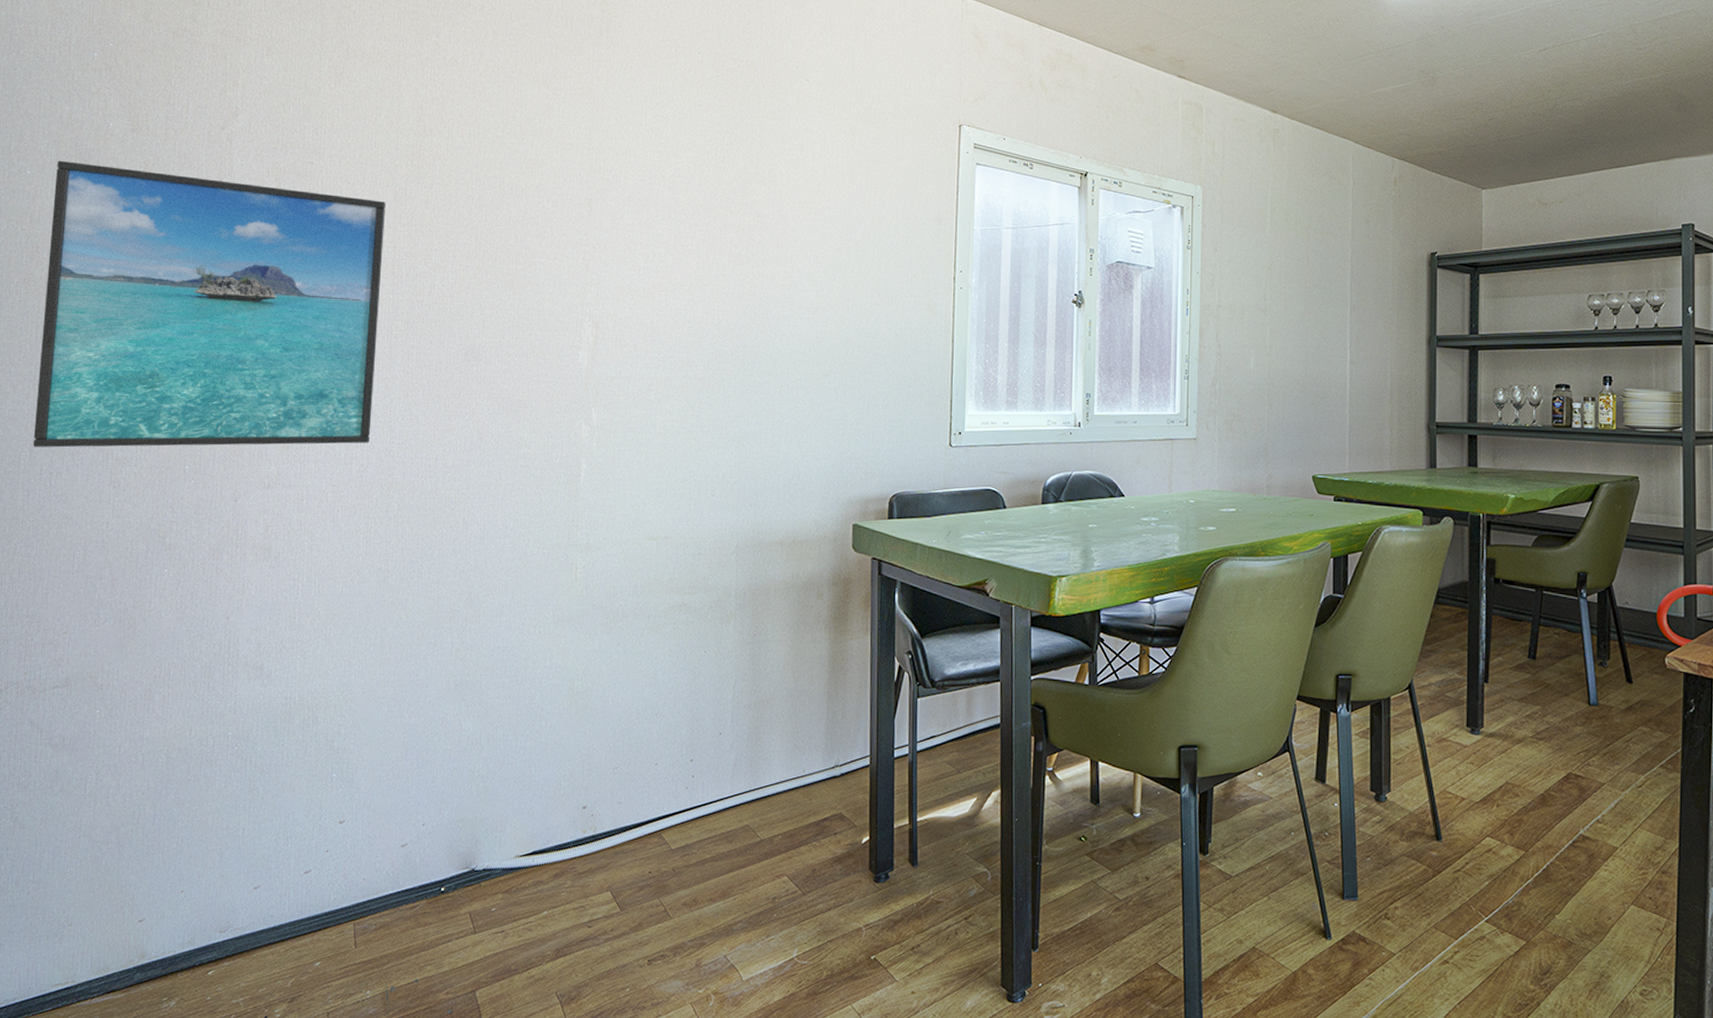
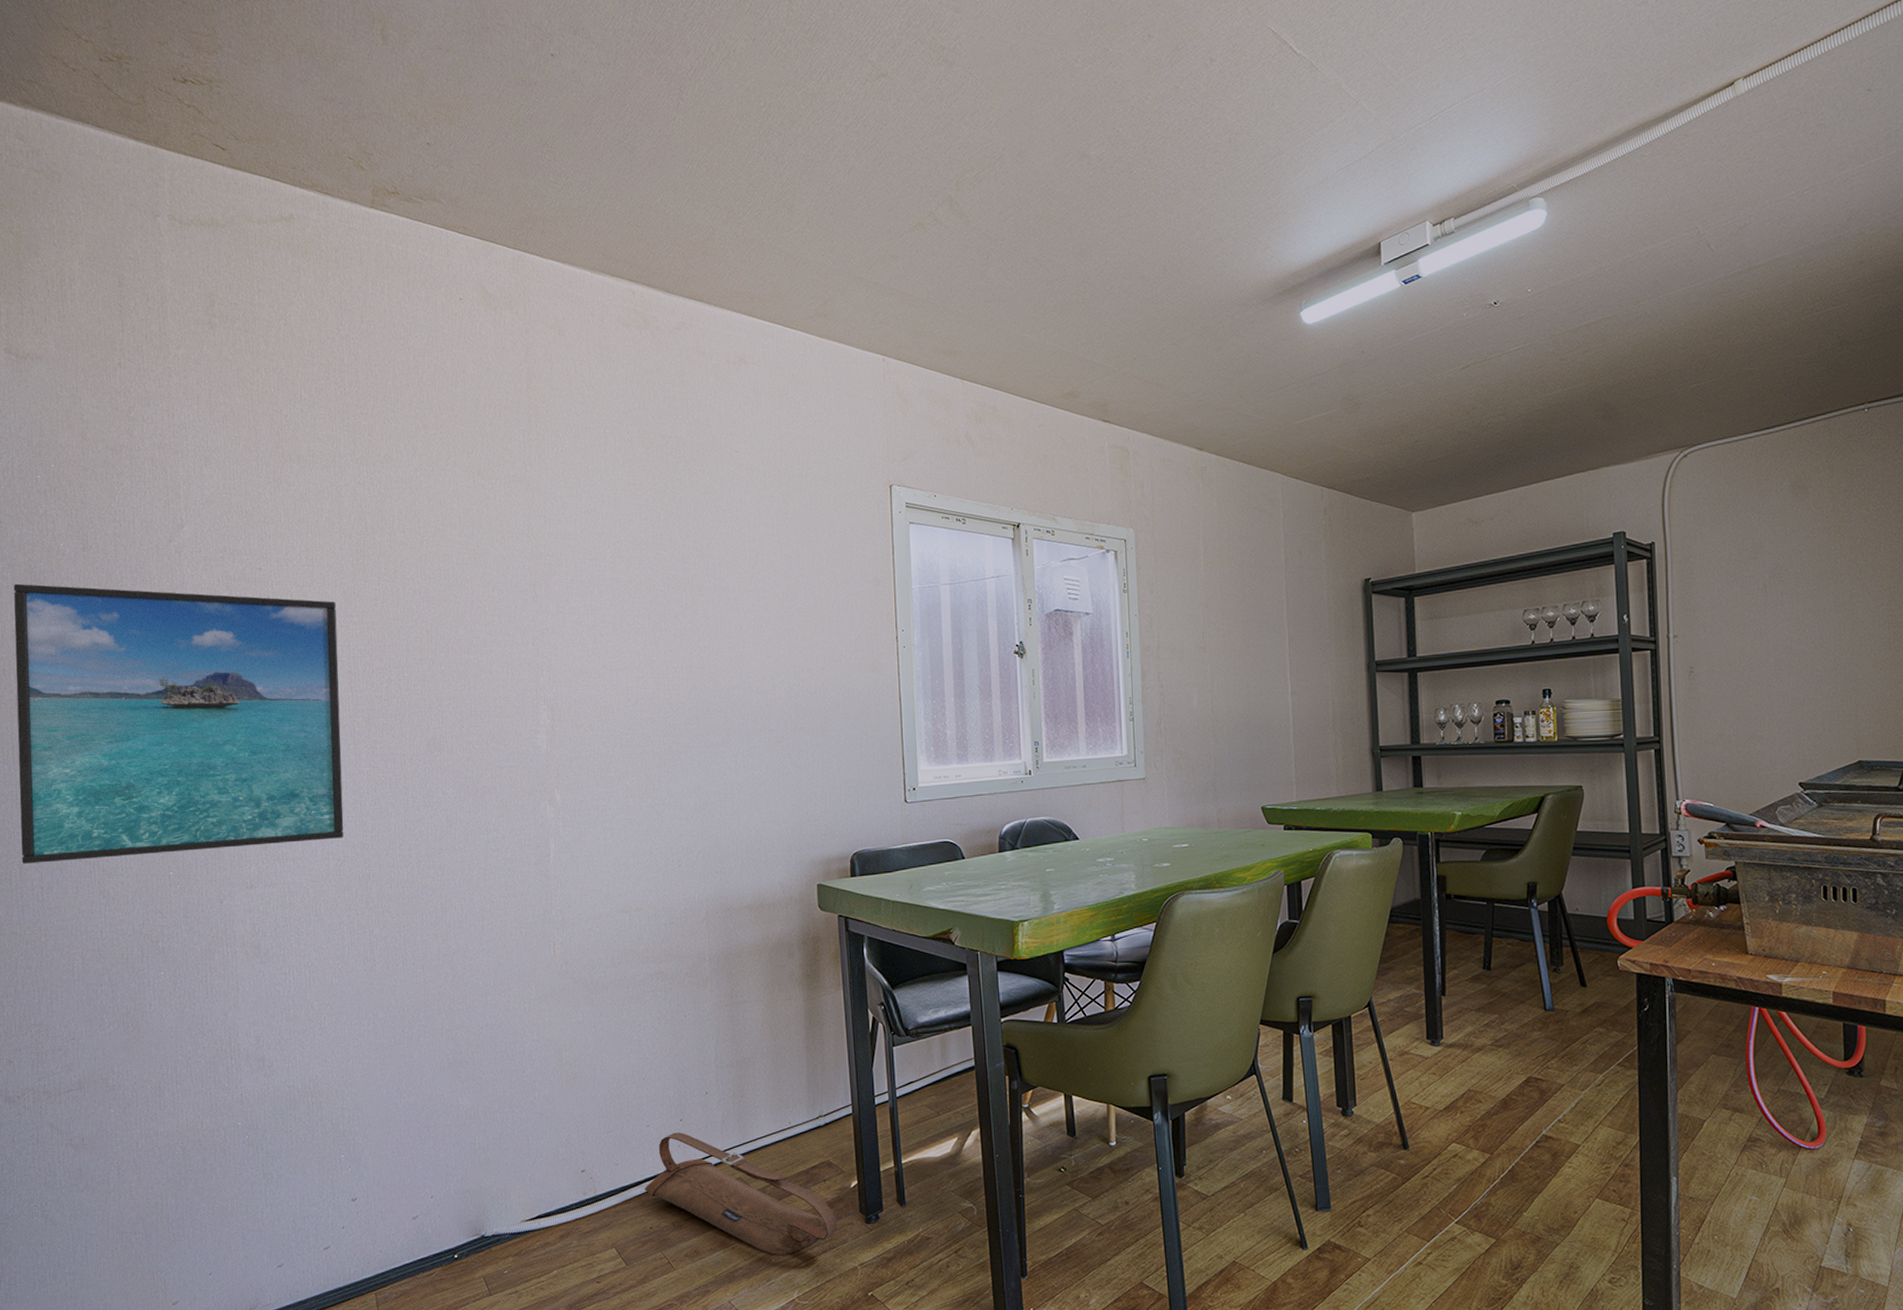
bag: none [646,773,845,911] -> present [644,1132,838,1256]

